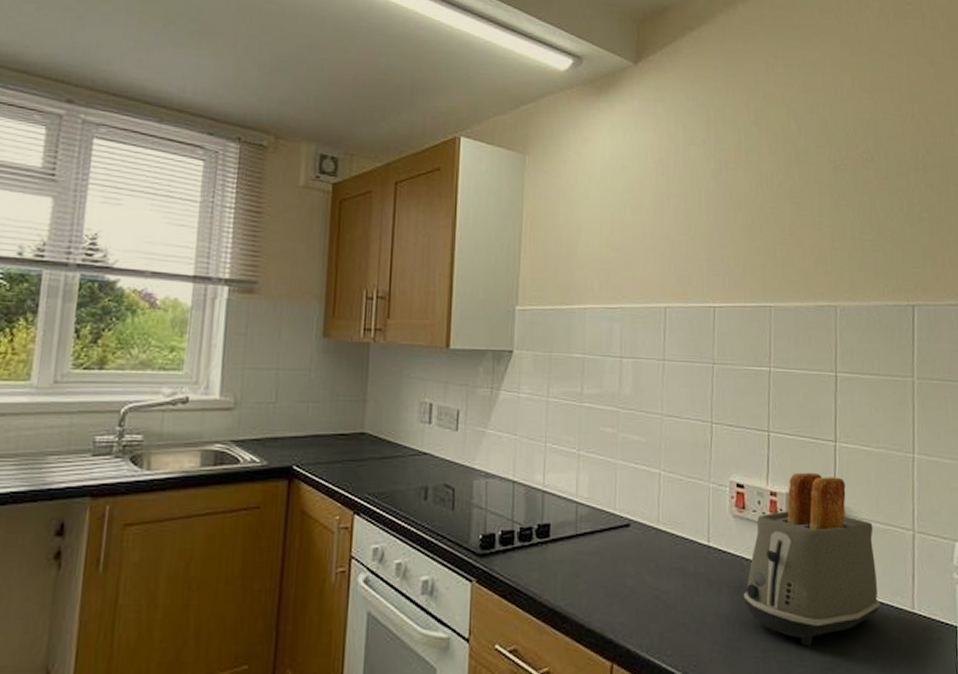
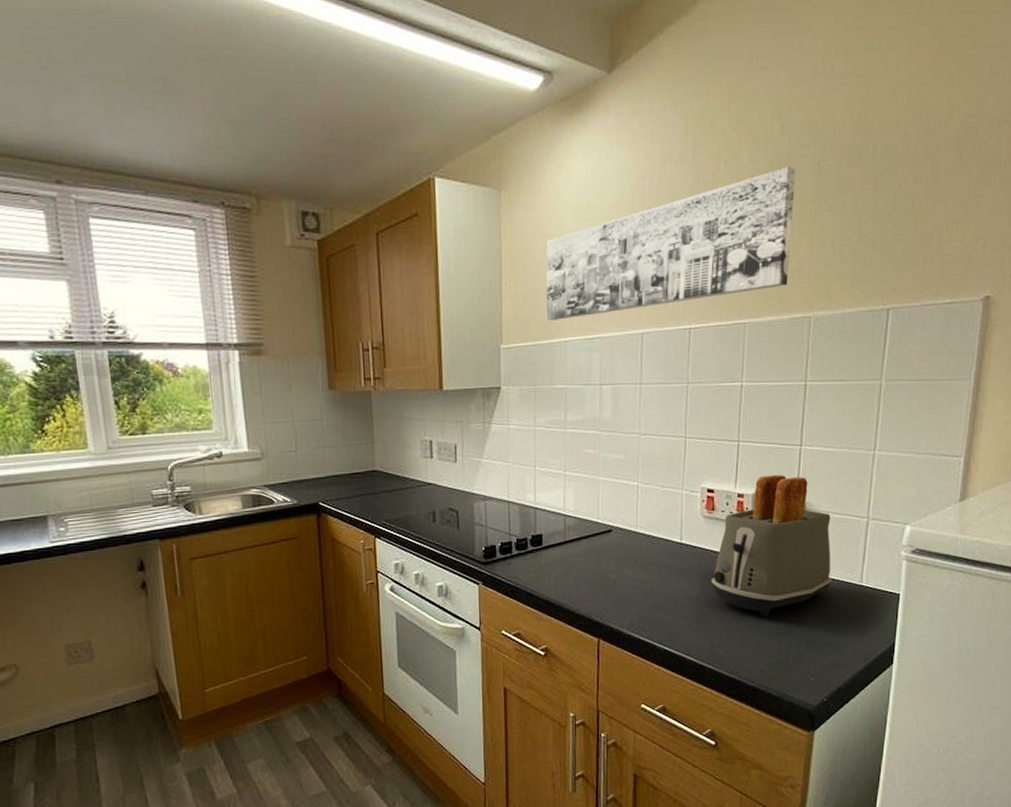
wall art: none [566,162,814,286] -> present [546,167,796,321]

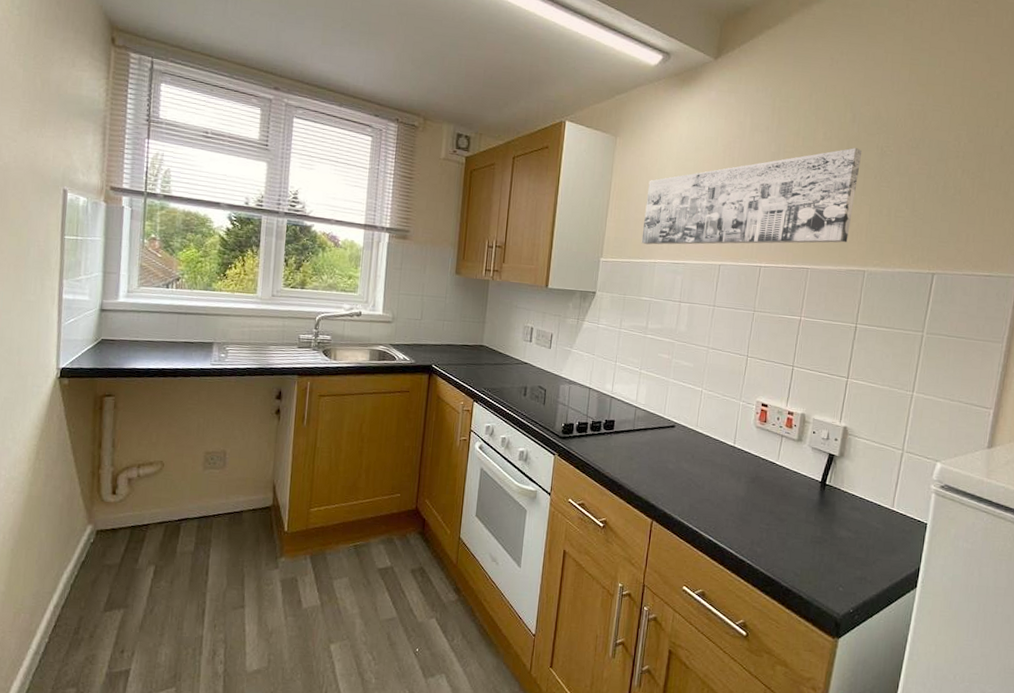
toaster: present [711,474,832,618] -> none [757,399,869,525]

